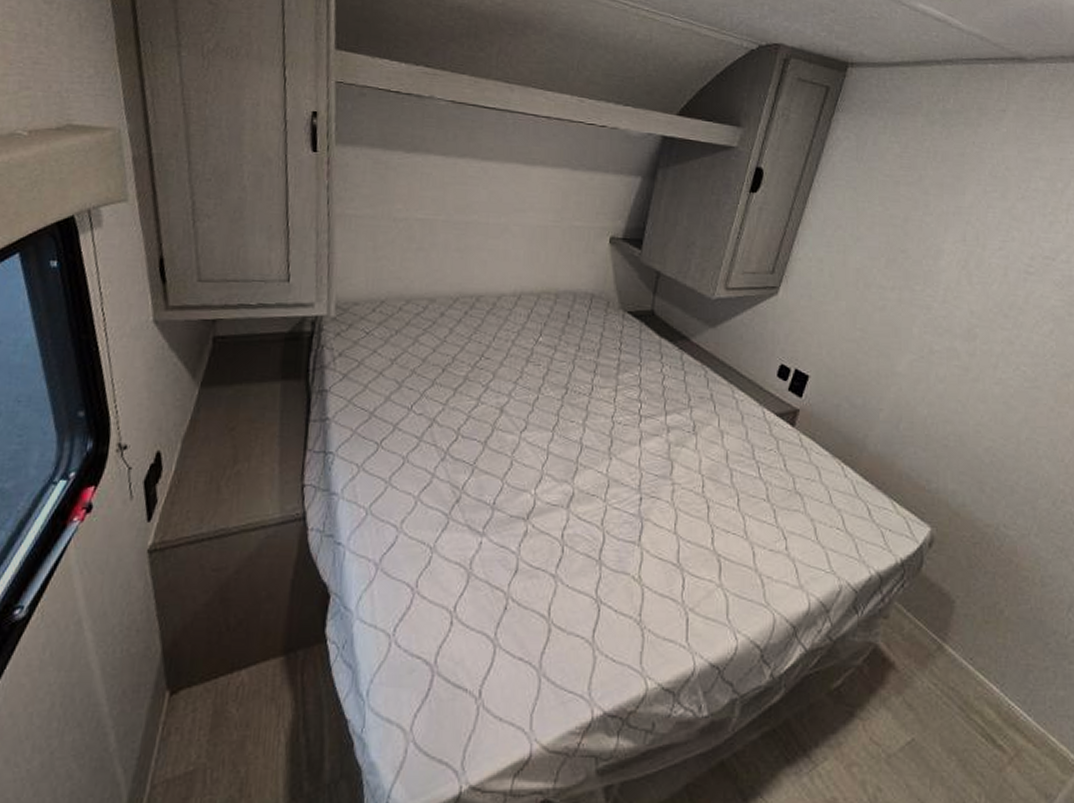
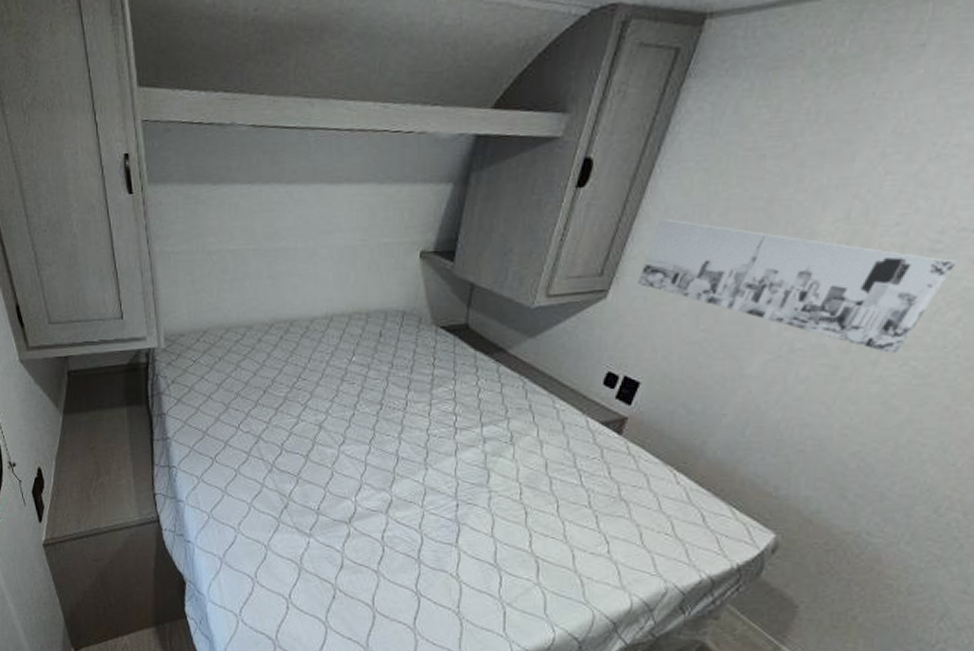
wall art: none [803,227,1045,360] -> present [637,219,957,354]

